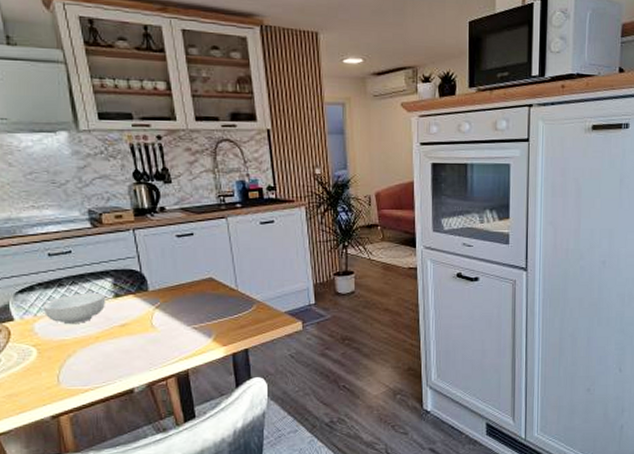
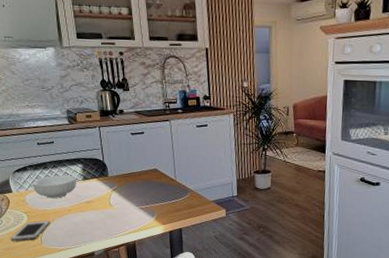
cell phone: none [13,353,70,385] -> present [10,220,50,241]

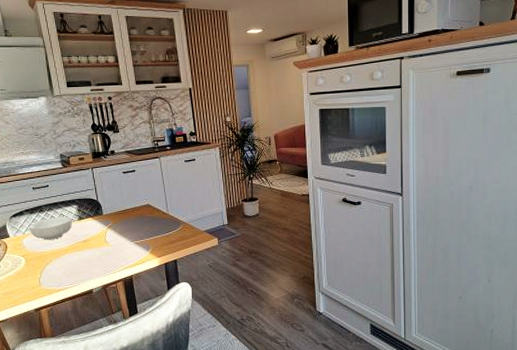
cell phone: present [10,220,50,241] -> none [9,261,48,285]

